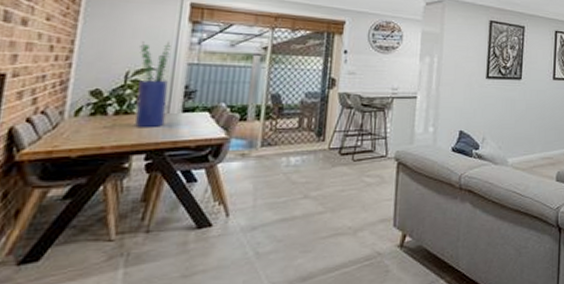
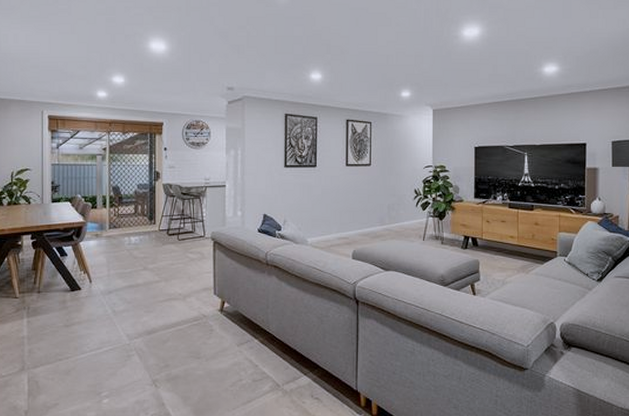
vase: present [135,41,171,128] -> none [18,147,41,215]

